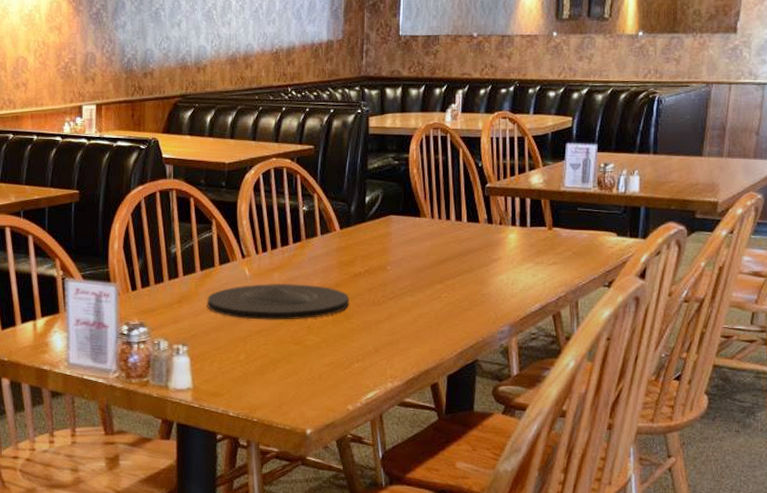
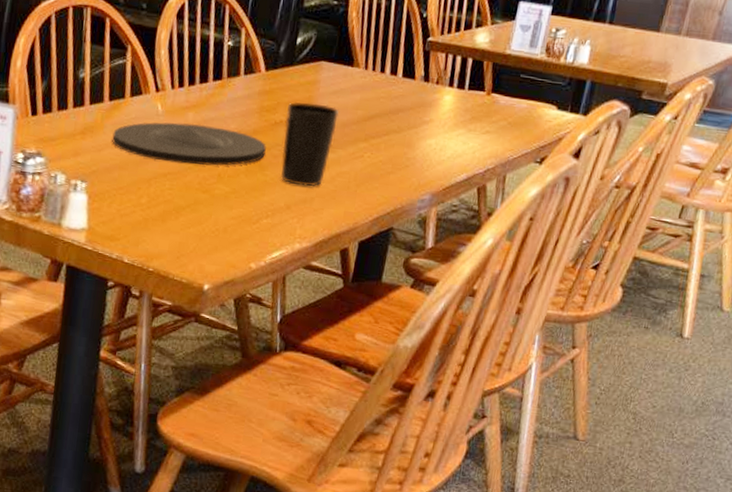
cup: none [363,254,413,330] -> present [280,102,339,187]

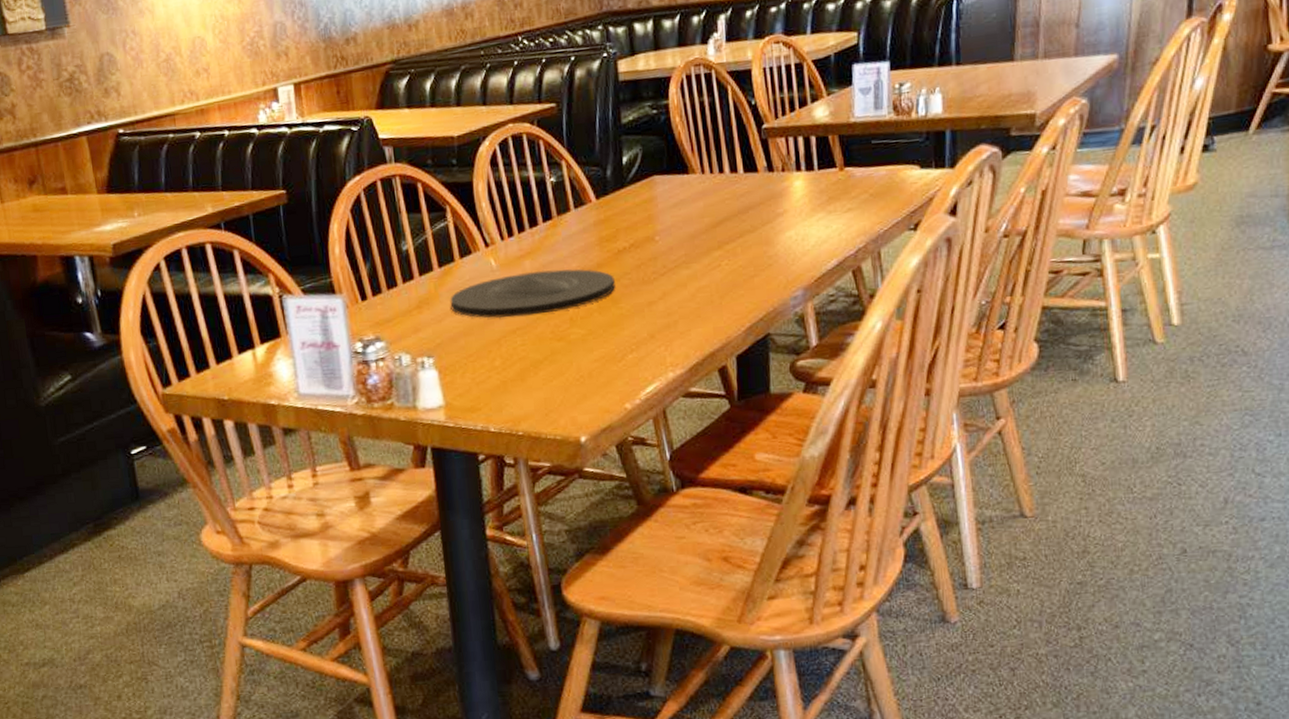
cup: present [280,102,339,187] -> none [627,220,685,311]

